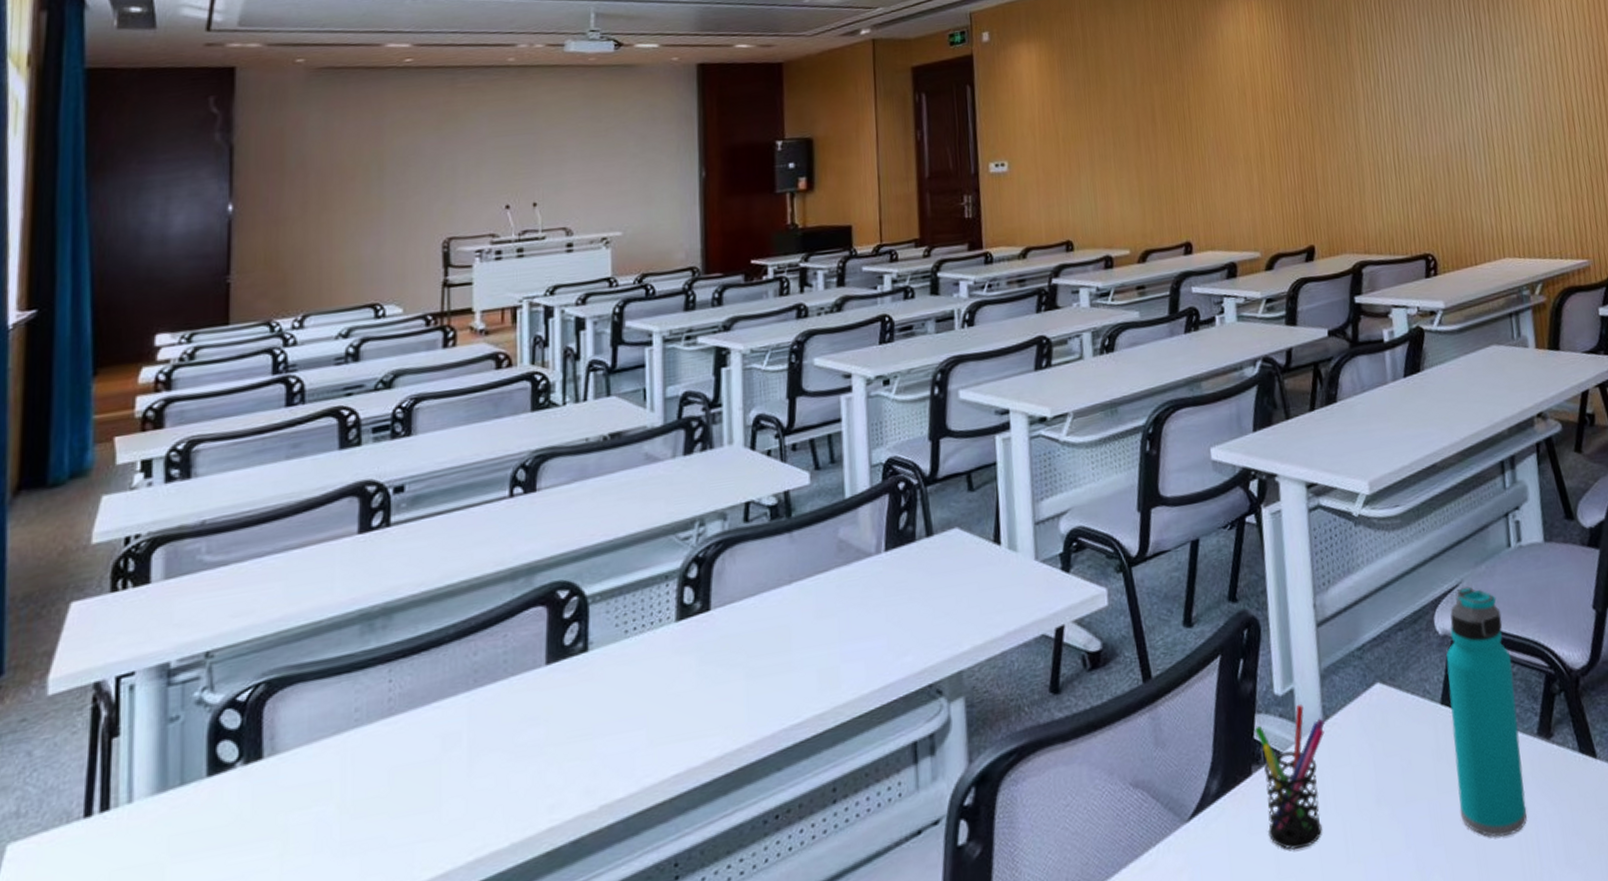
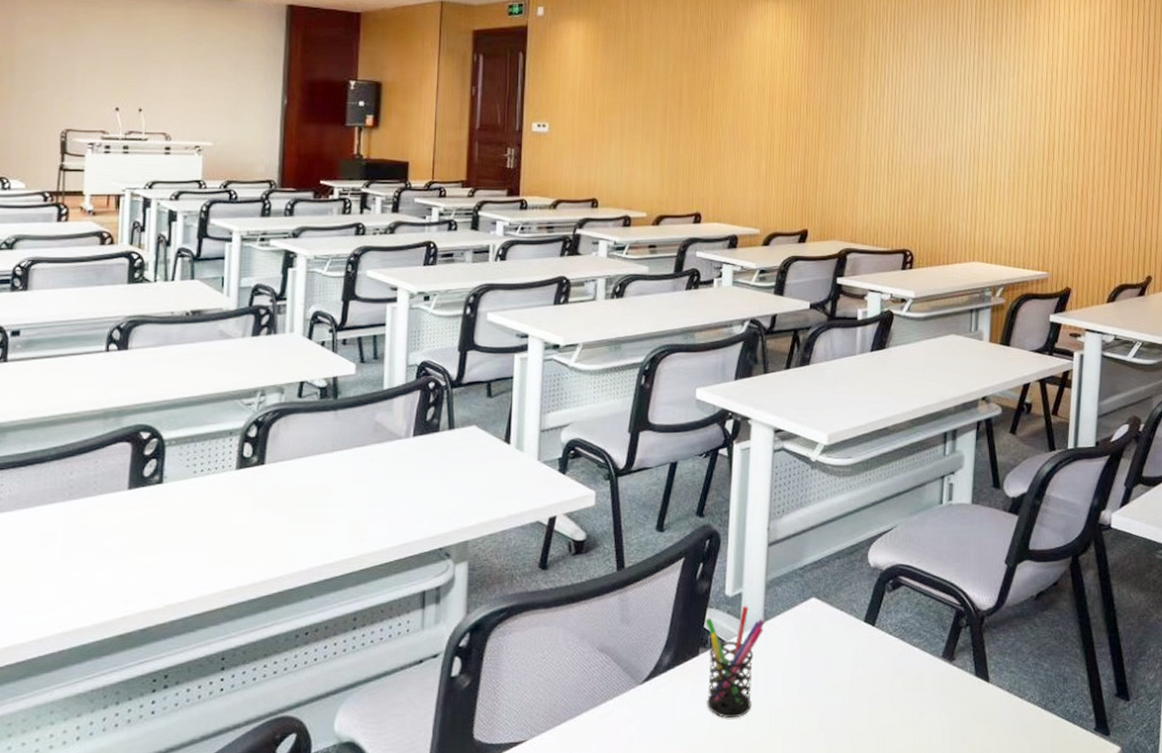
water bottle: present [1446,586,1527,837] -> none [868,531,929,732]

